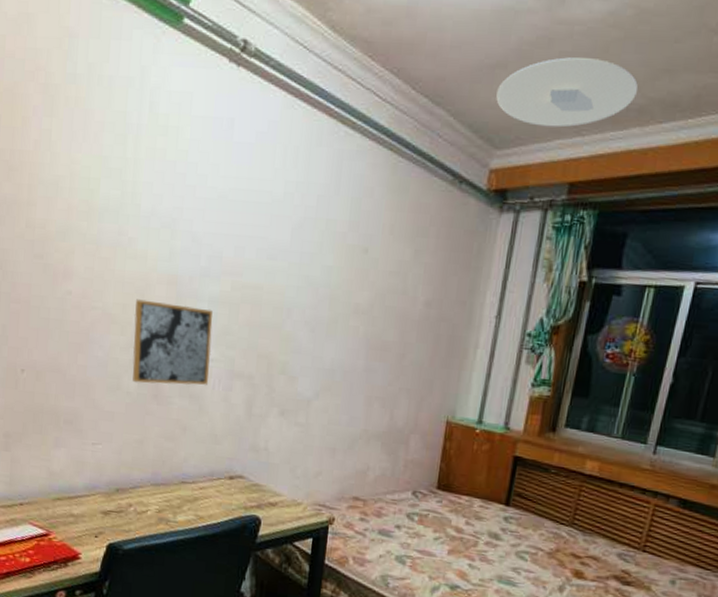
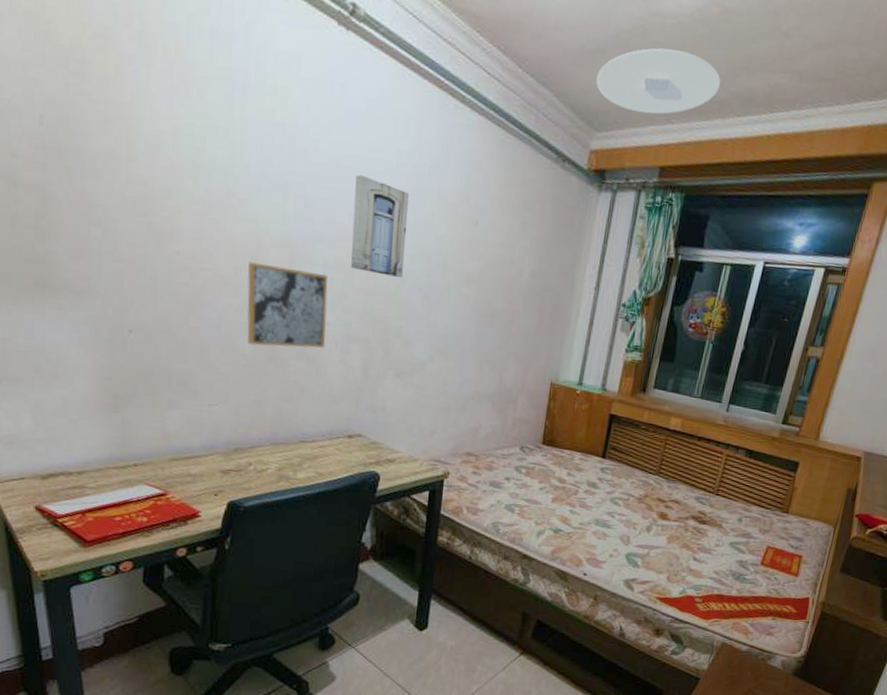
wall art: none [236,208,297,312] -> present [351,175,410,278]

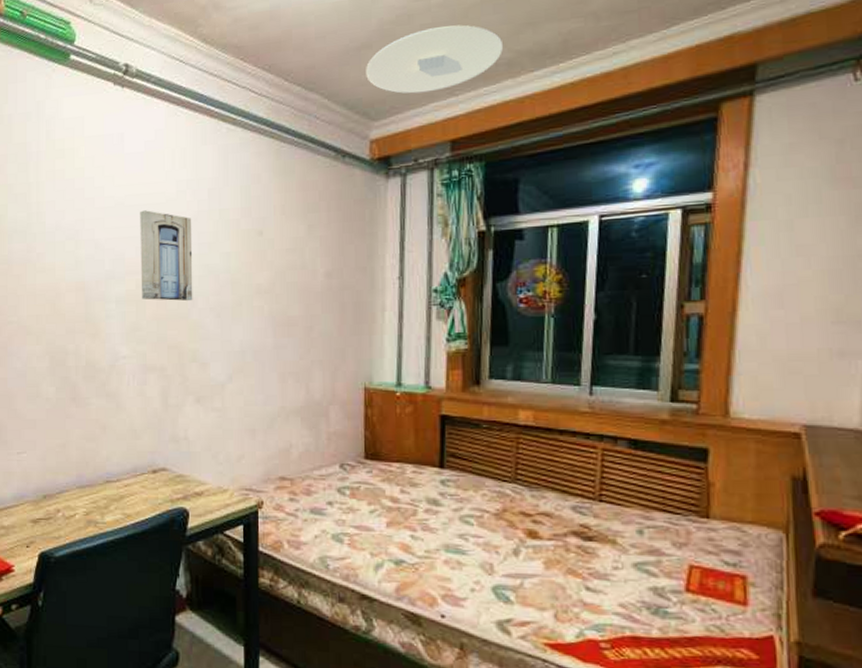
wall art: present [247,262,328,348] -> none [47,308,123,388]

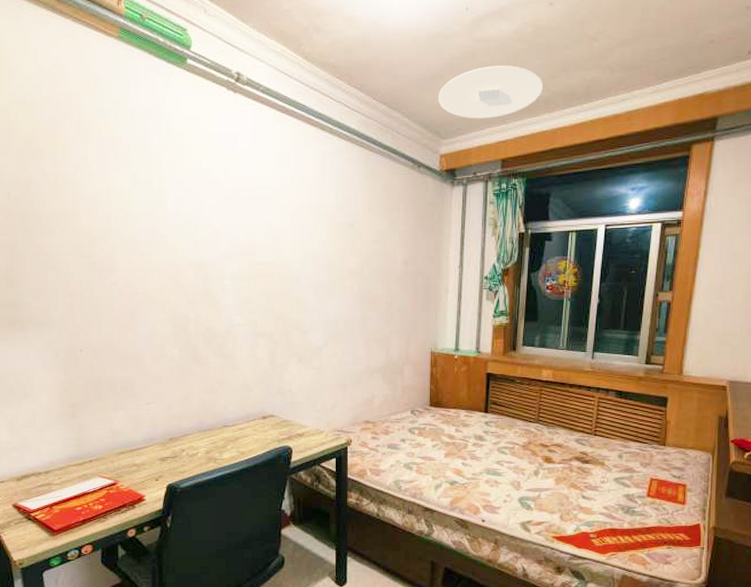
wall art: present [140,210,193,302] -> none [251,202,296,280]

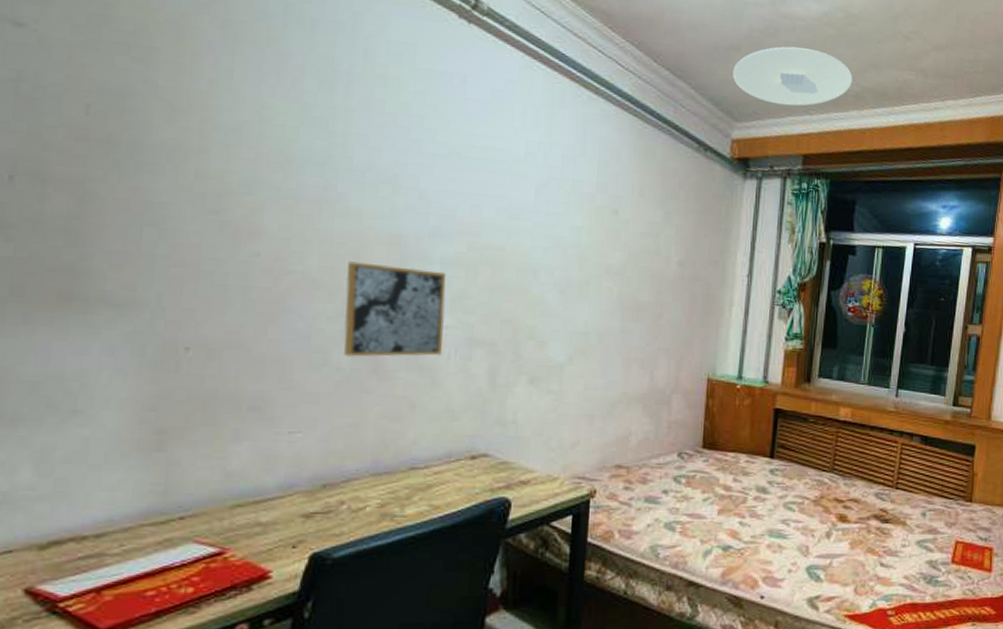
wall art: none [170,282,238,350] -> present [344,261,447,357]

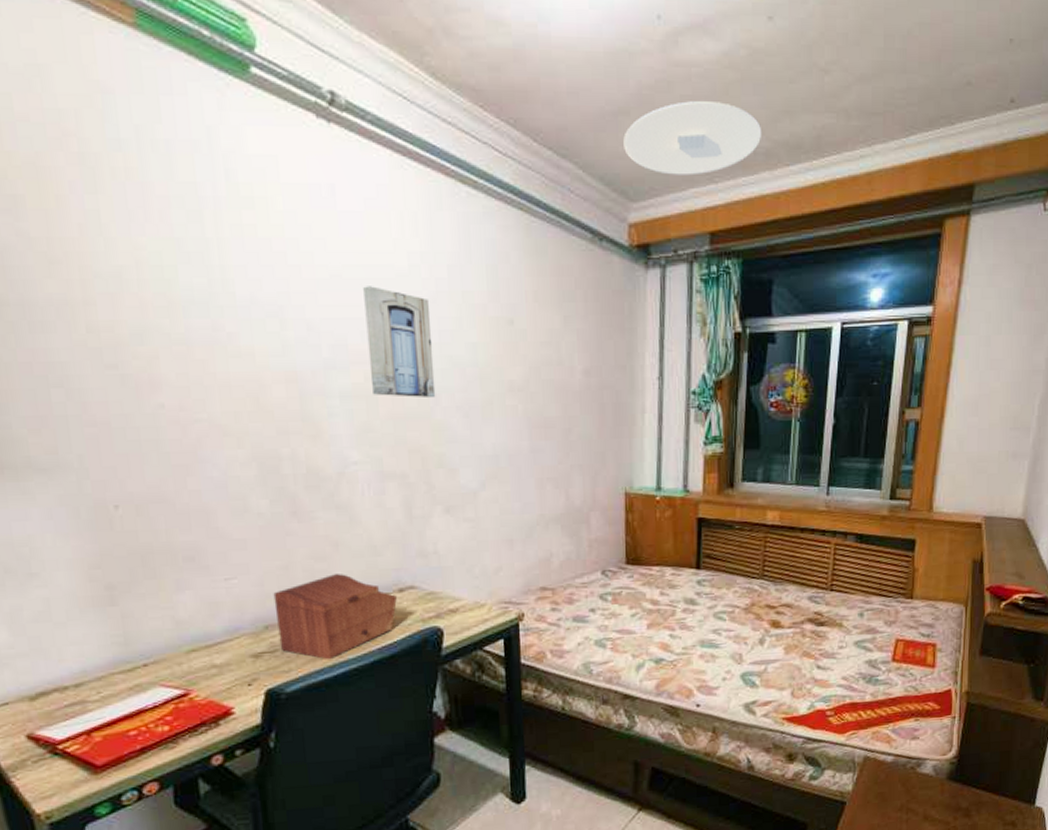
sewing box: none [335,436,469,526] -> present [273,574,398,660]
wall art: present [344,261,447,357] -> none [250,404,356,501]
wall art: none [474,165,541,273] -> present [363,286,436,399]

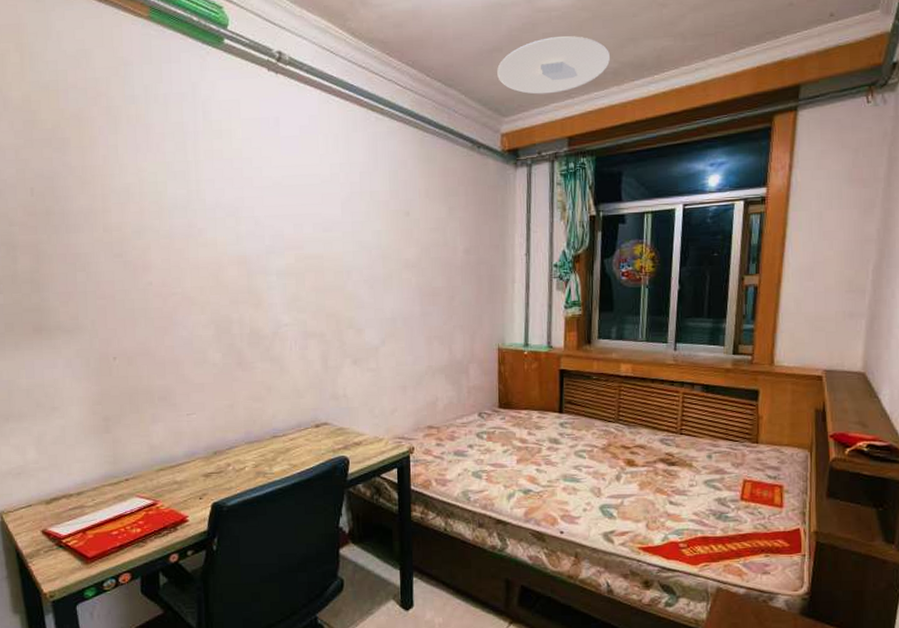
sewing box: present [273,574,398,660] -> none [221,412,315,481]
wall art: present [363,286,436,399] -> none [297,190,348,274]

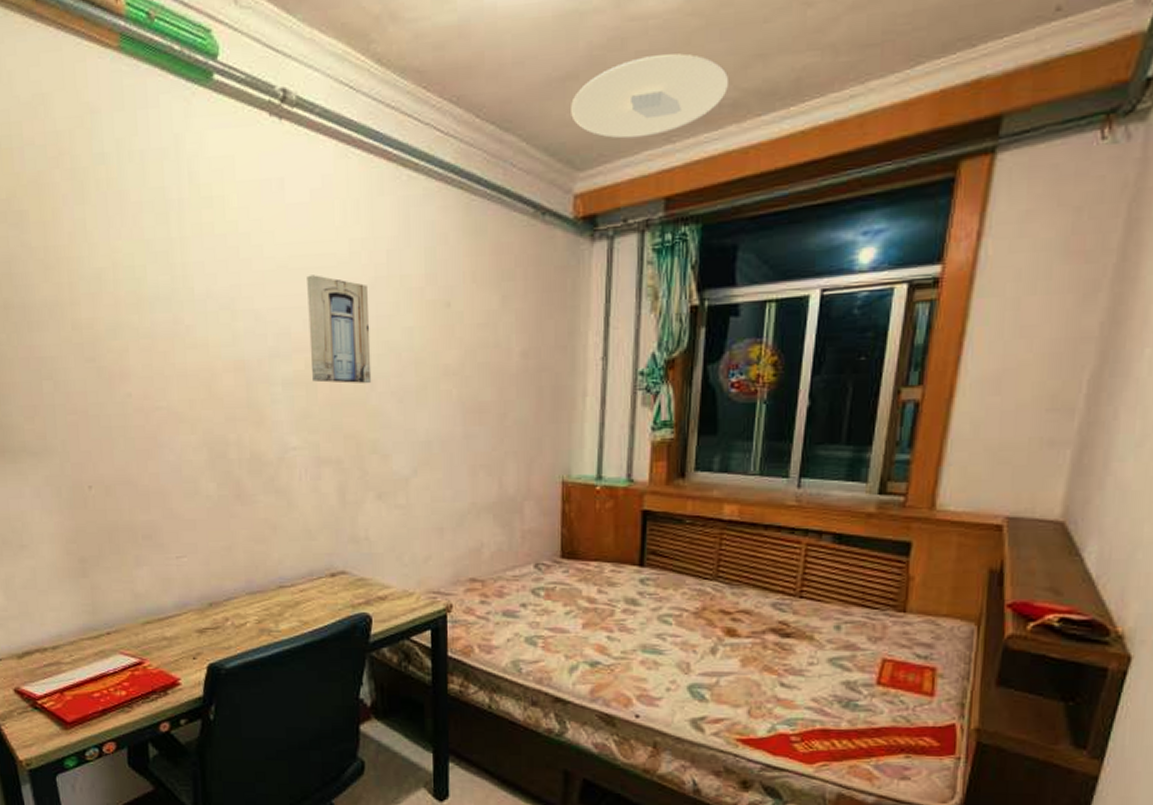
wall art: none [297,190,348,274] -> present [307,275,372,384]

